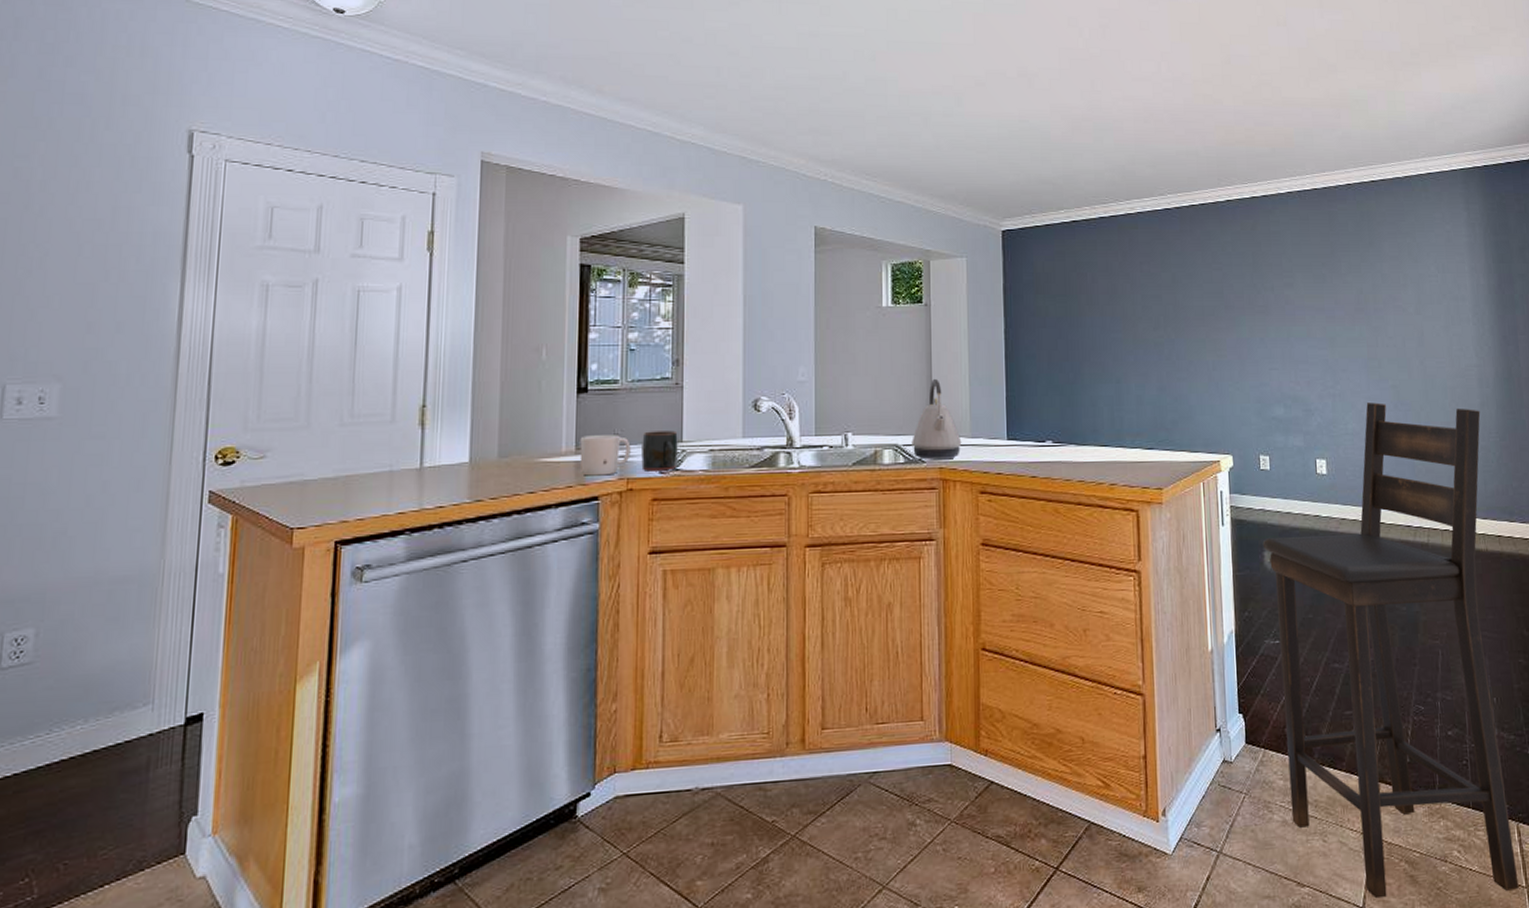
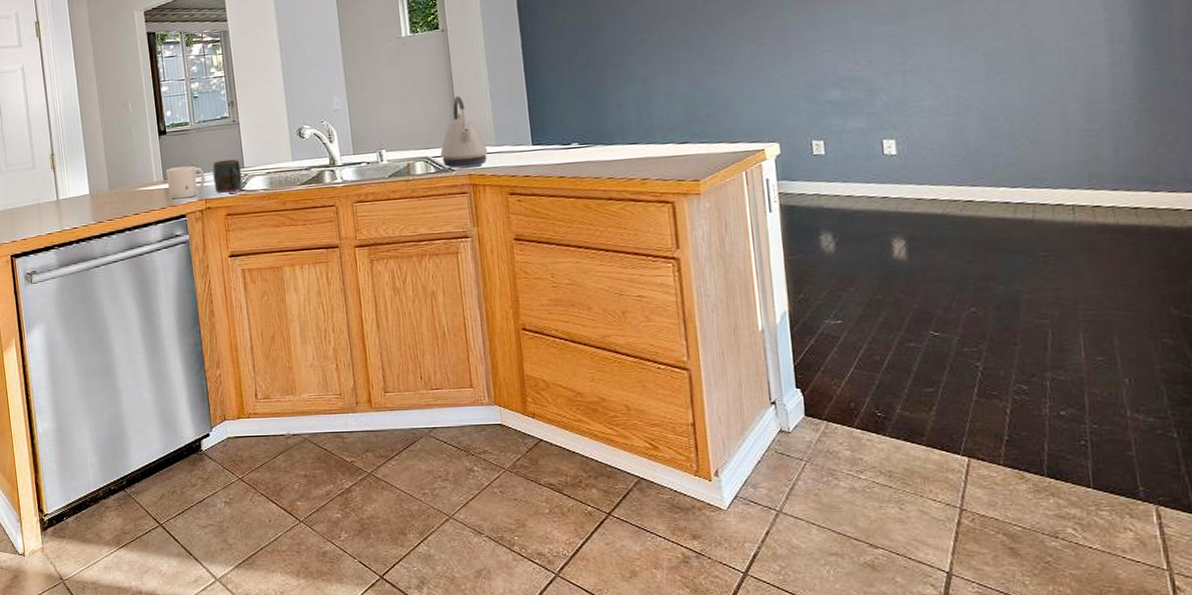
bar stool: present [1262,402,1519,899] -> none [818,70,1158,571]

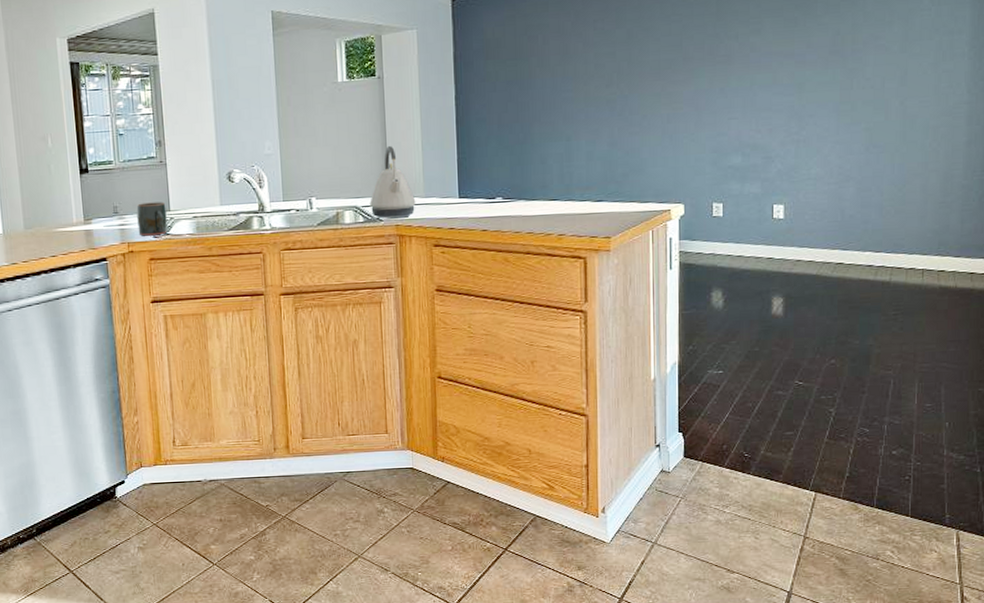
mug: present [166,166,205,200] -> none [87,207,129,242]

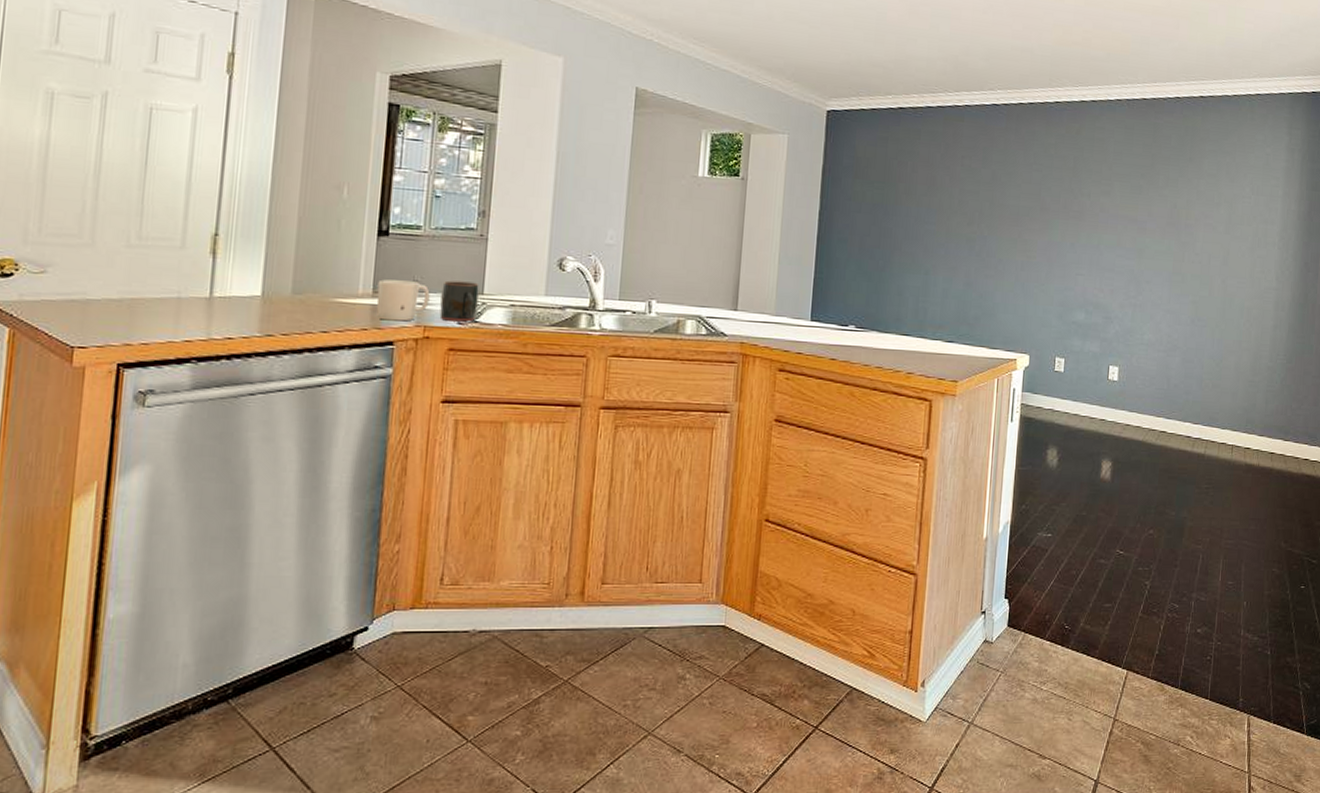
mug: none [87,207,129,242] -> present [376,279,430,322]
kettle: present [370,145,416,219] -> none [715,253,765,335]

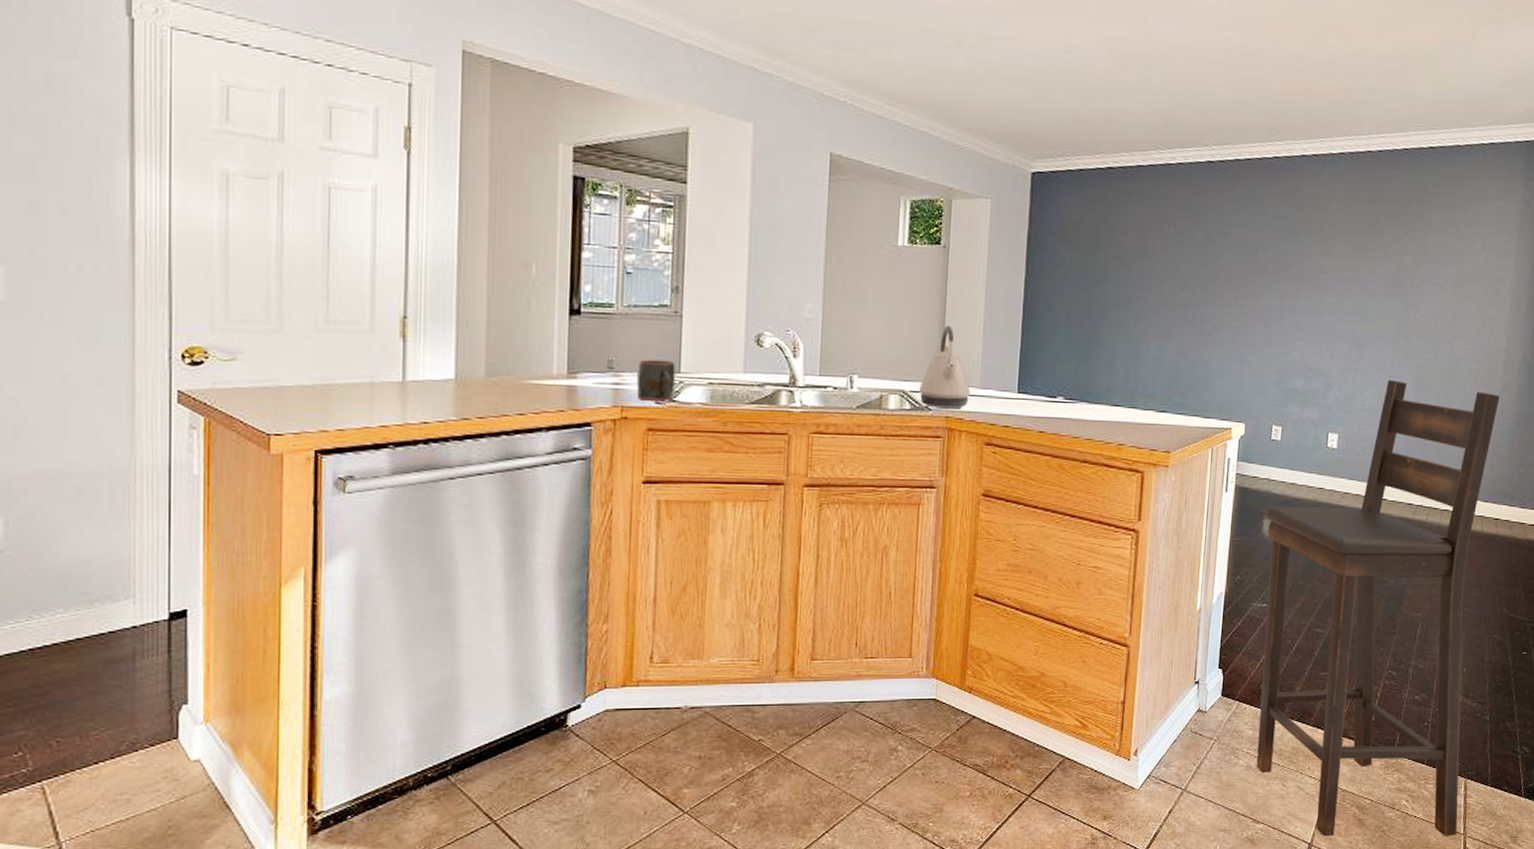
mug: present [376,279,430,322] -> none [571,359,626,402]
kettle: none [715,253,765,335] -> present [919,325,971,409]
bar stool: none [1042,315,1272,774] -> present [1256,380,1500,837]

